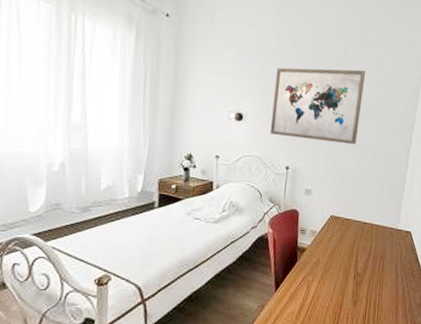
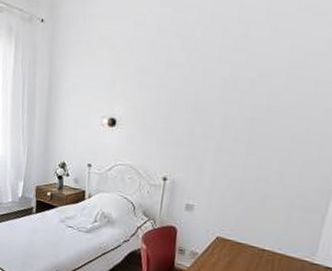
wall art: present [270,67,366,145] -> none [146,54,277,153]

